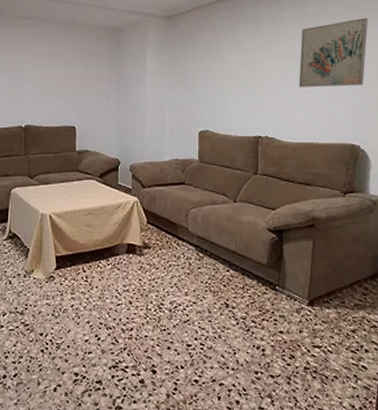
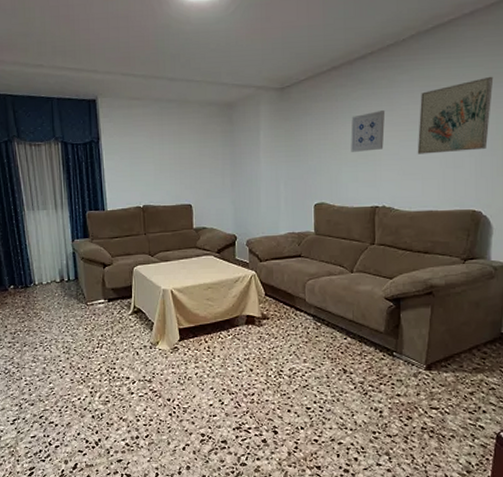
wall art: none [235,43,268,82] -> present [351,110,386,152]

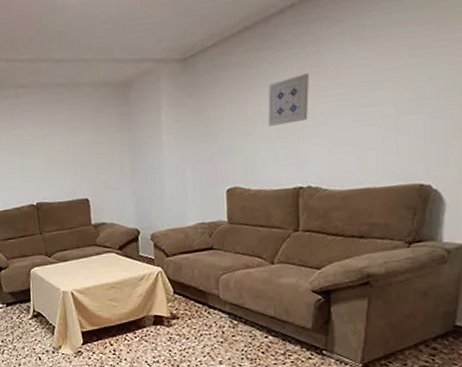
wall art: present [417,76,494,154] -> none [349,18,448,123]

